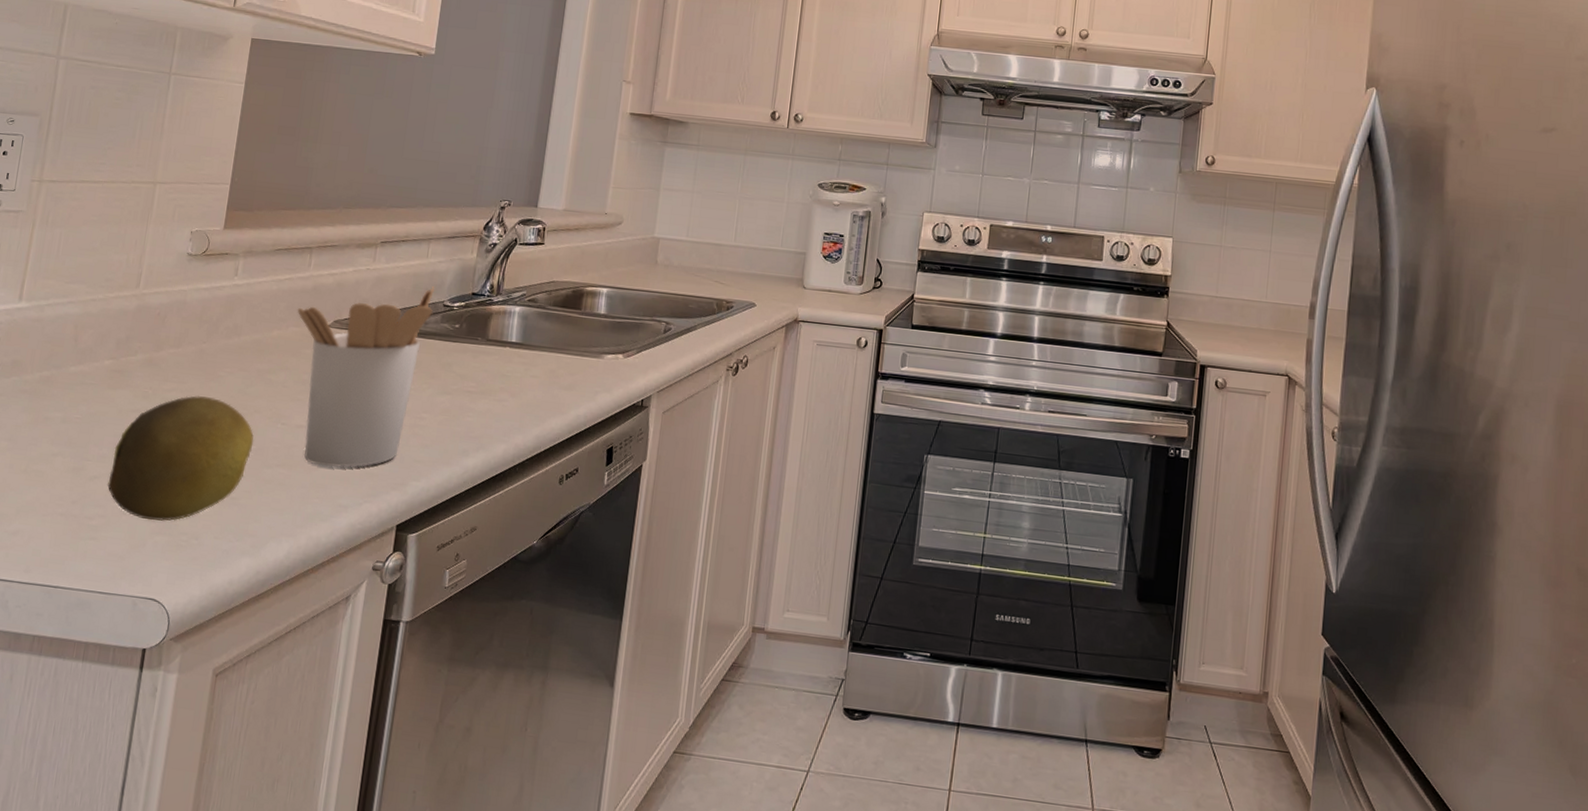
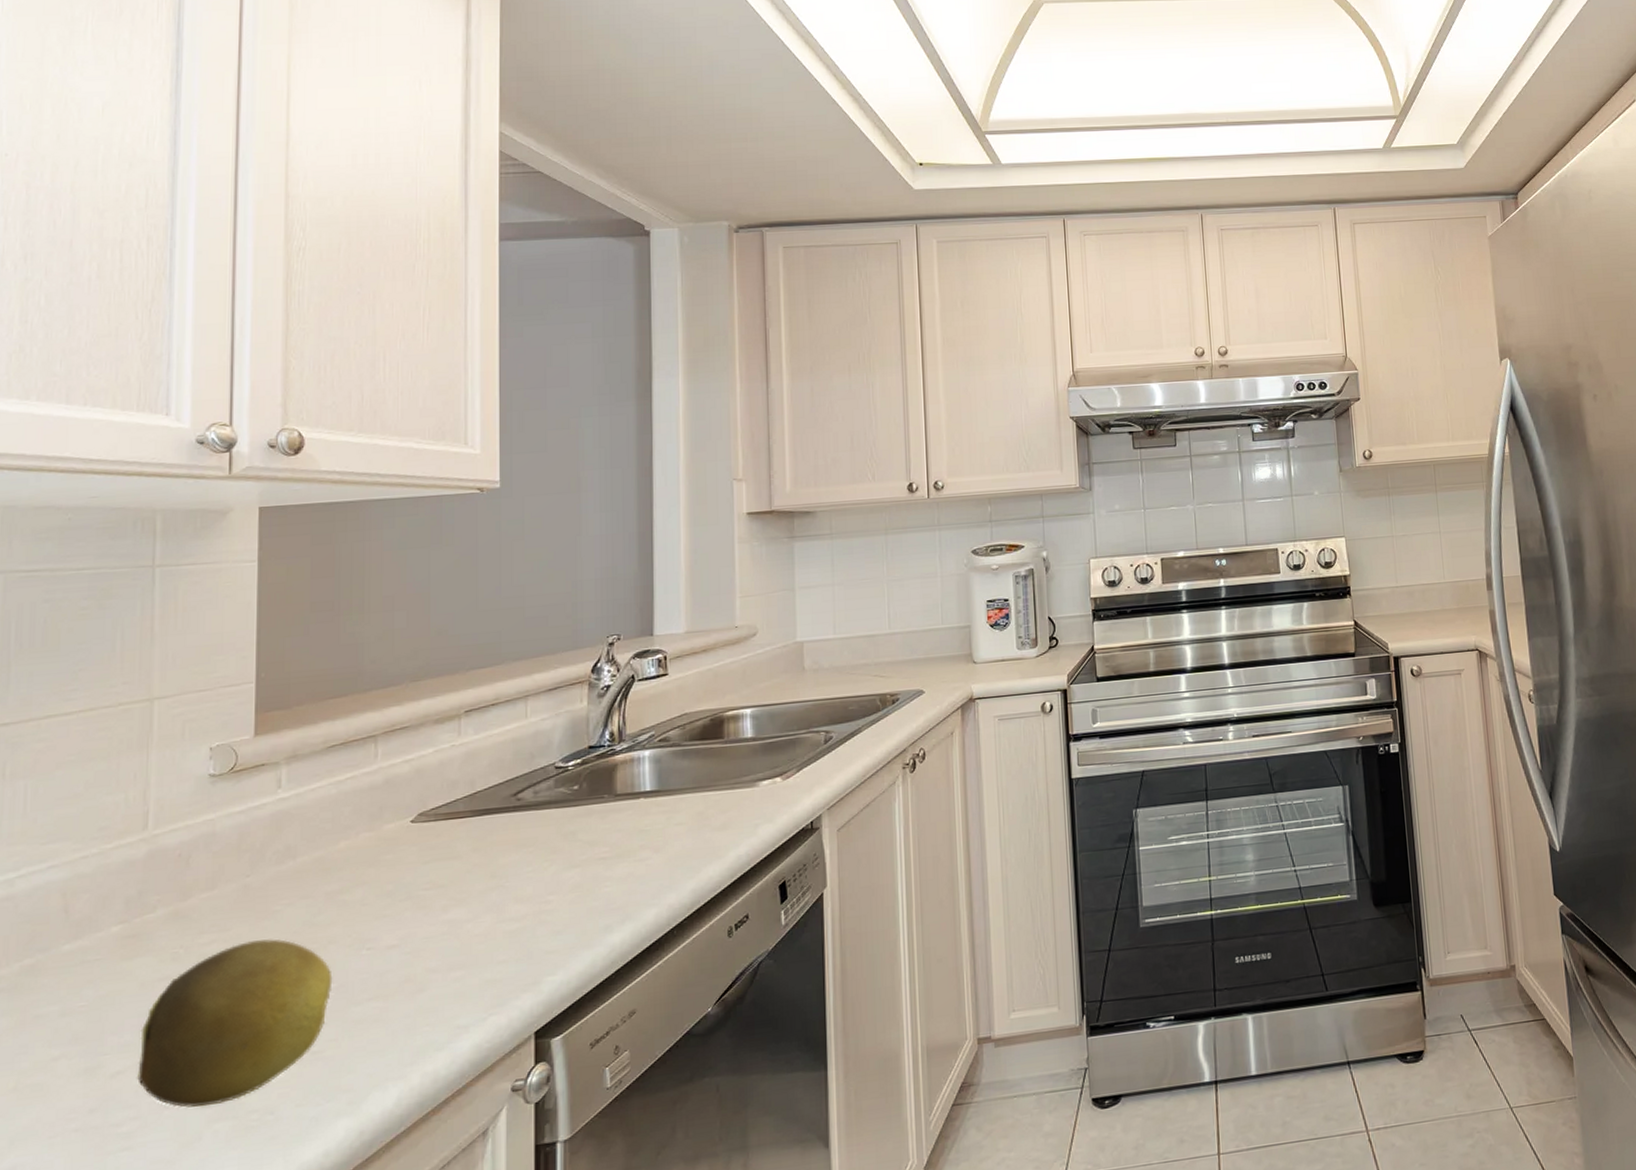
utensil holder: present [297,286,435,468] -> none [367,749,544,988]

